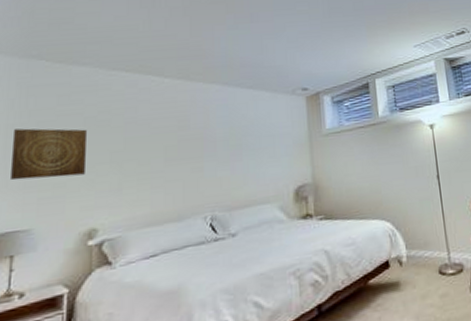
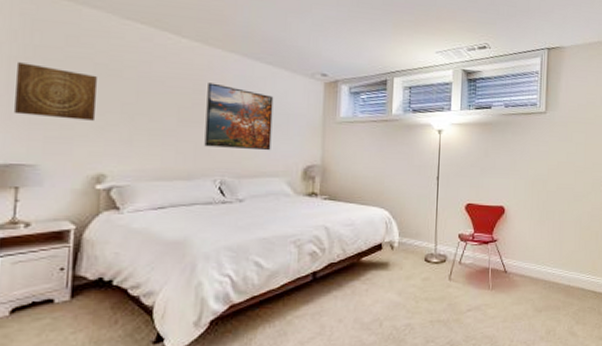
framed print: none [192,116,259,183] -> present [204,82,274,151]

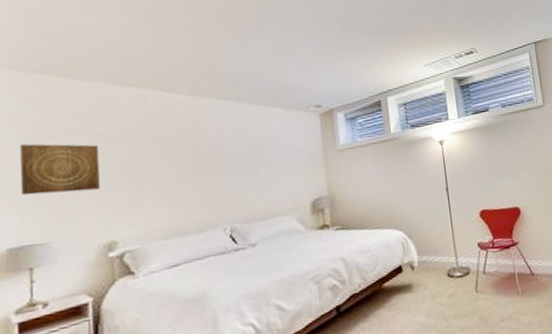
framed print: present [204,82,274,151] -> none [206,132,276,197]

